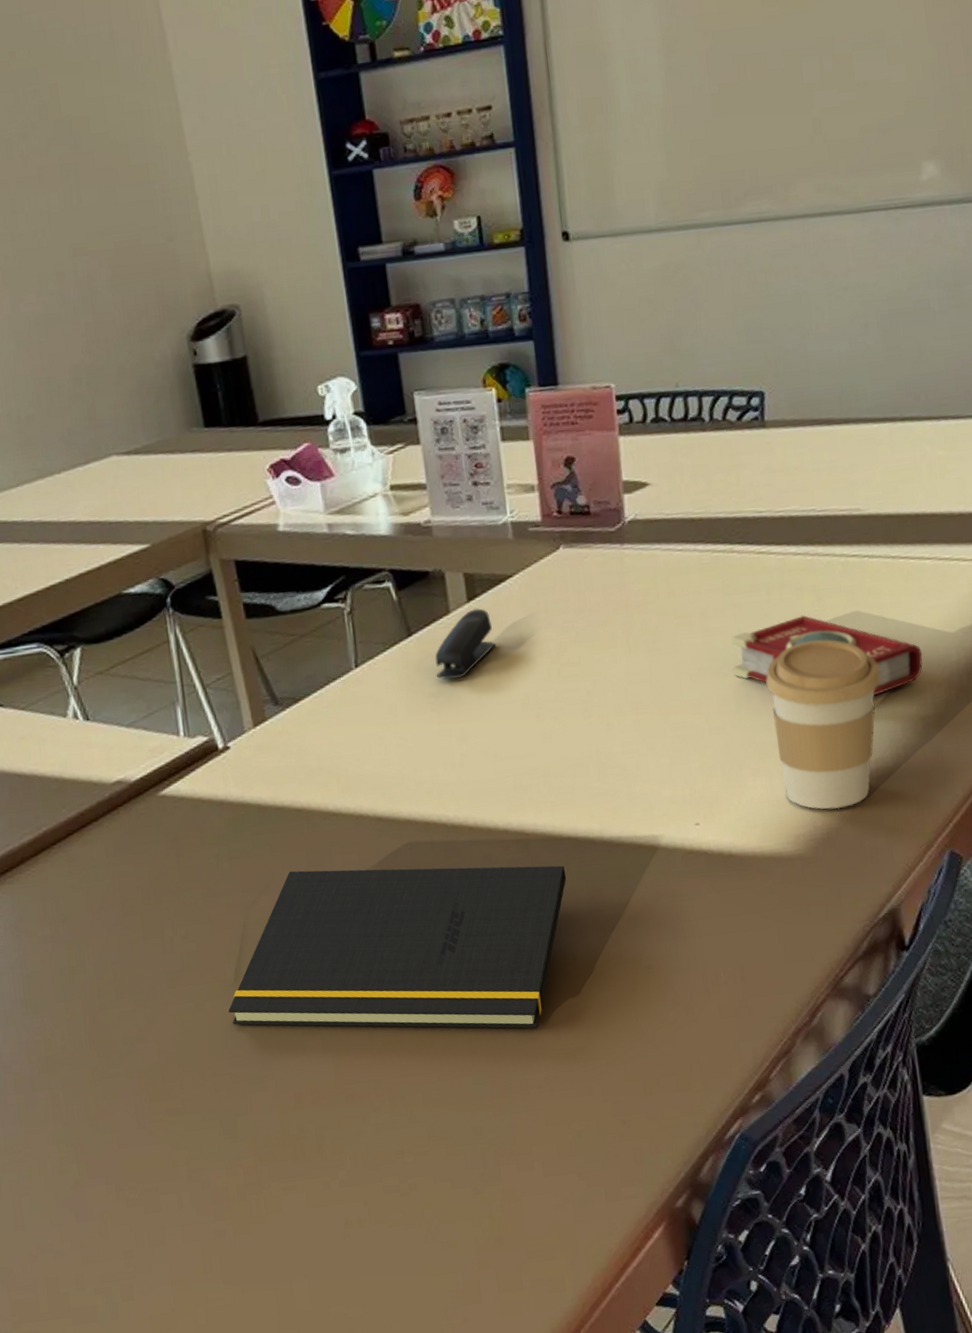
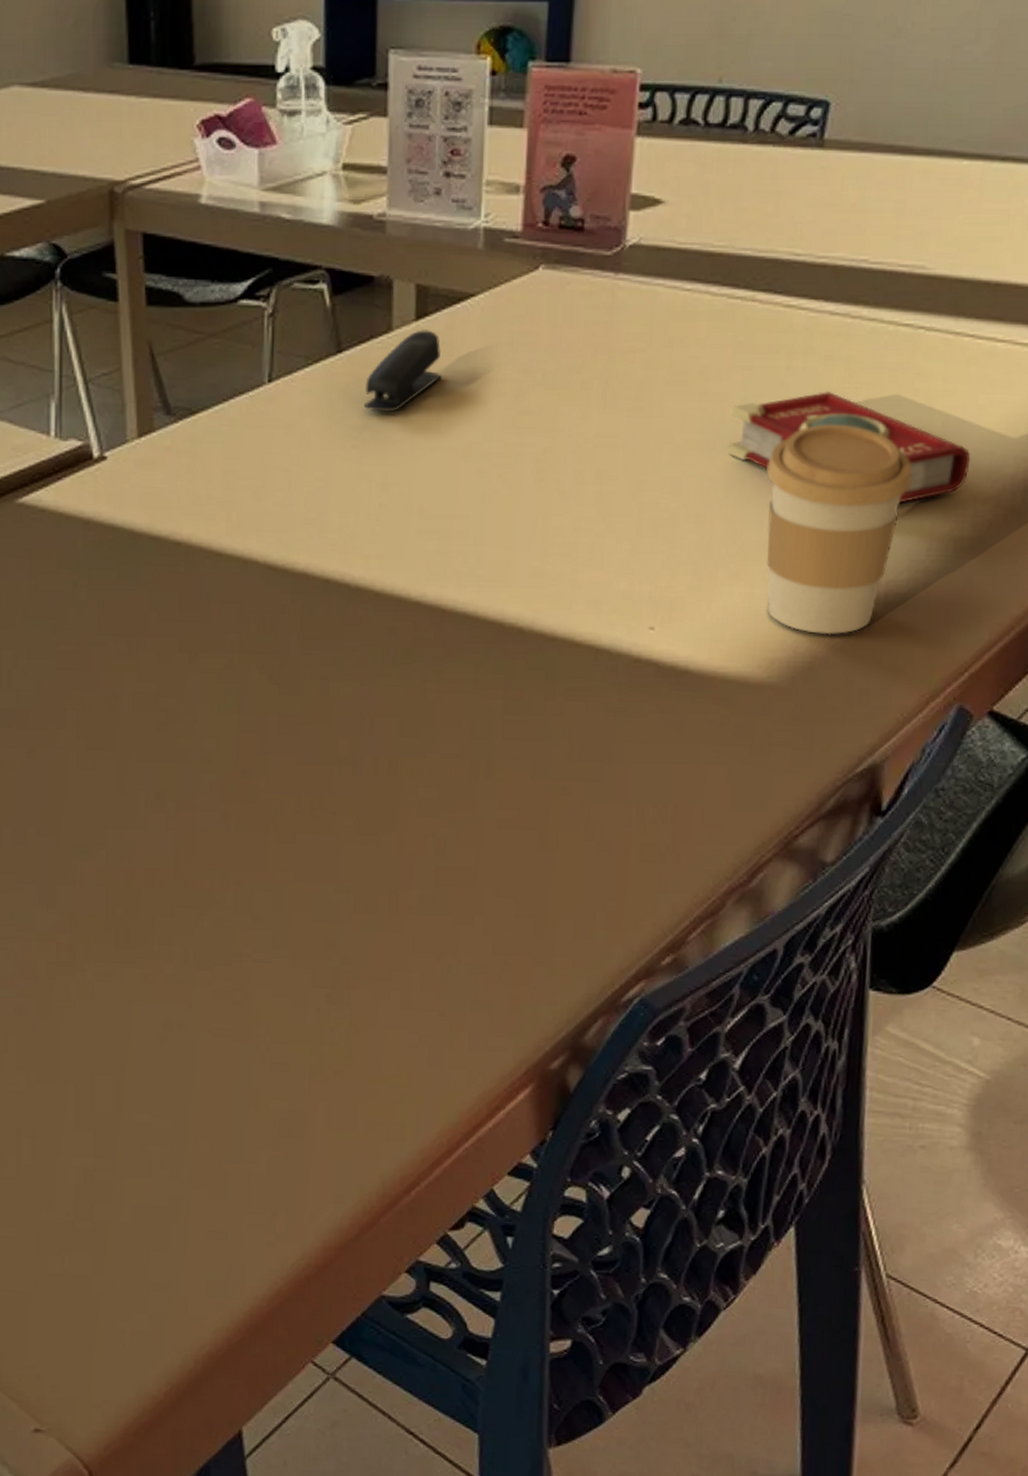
notepad: present [228,865,567,1029] -> none [64,613,483,839]

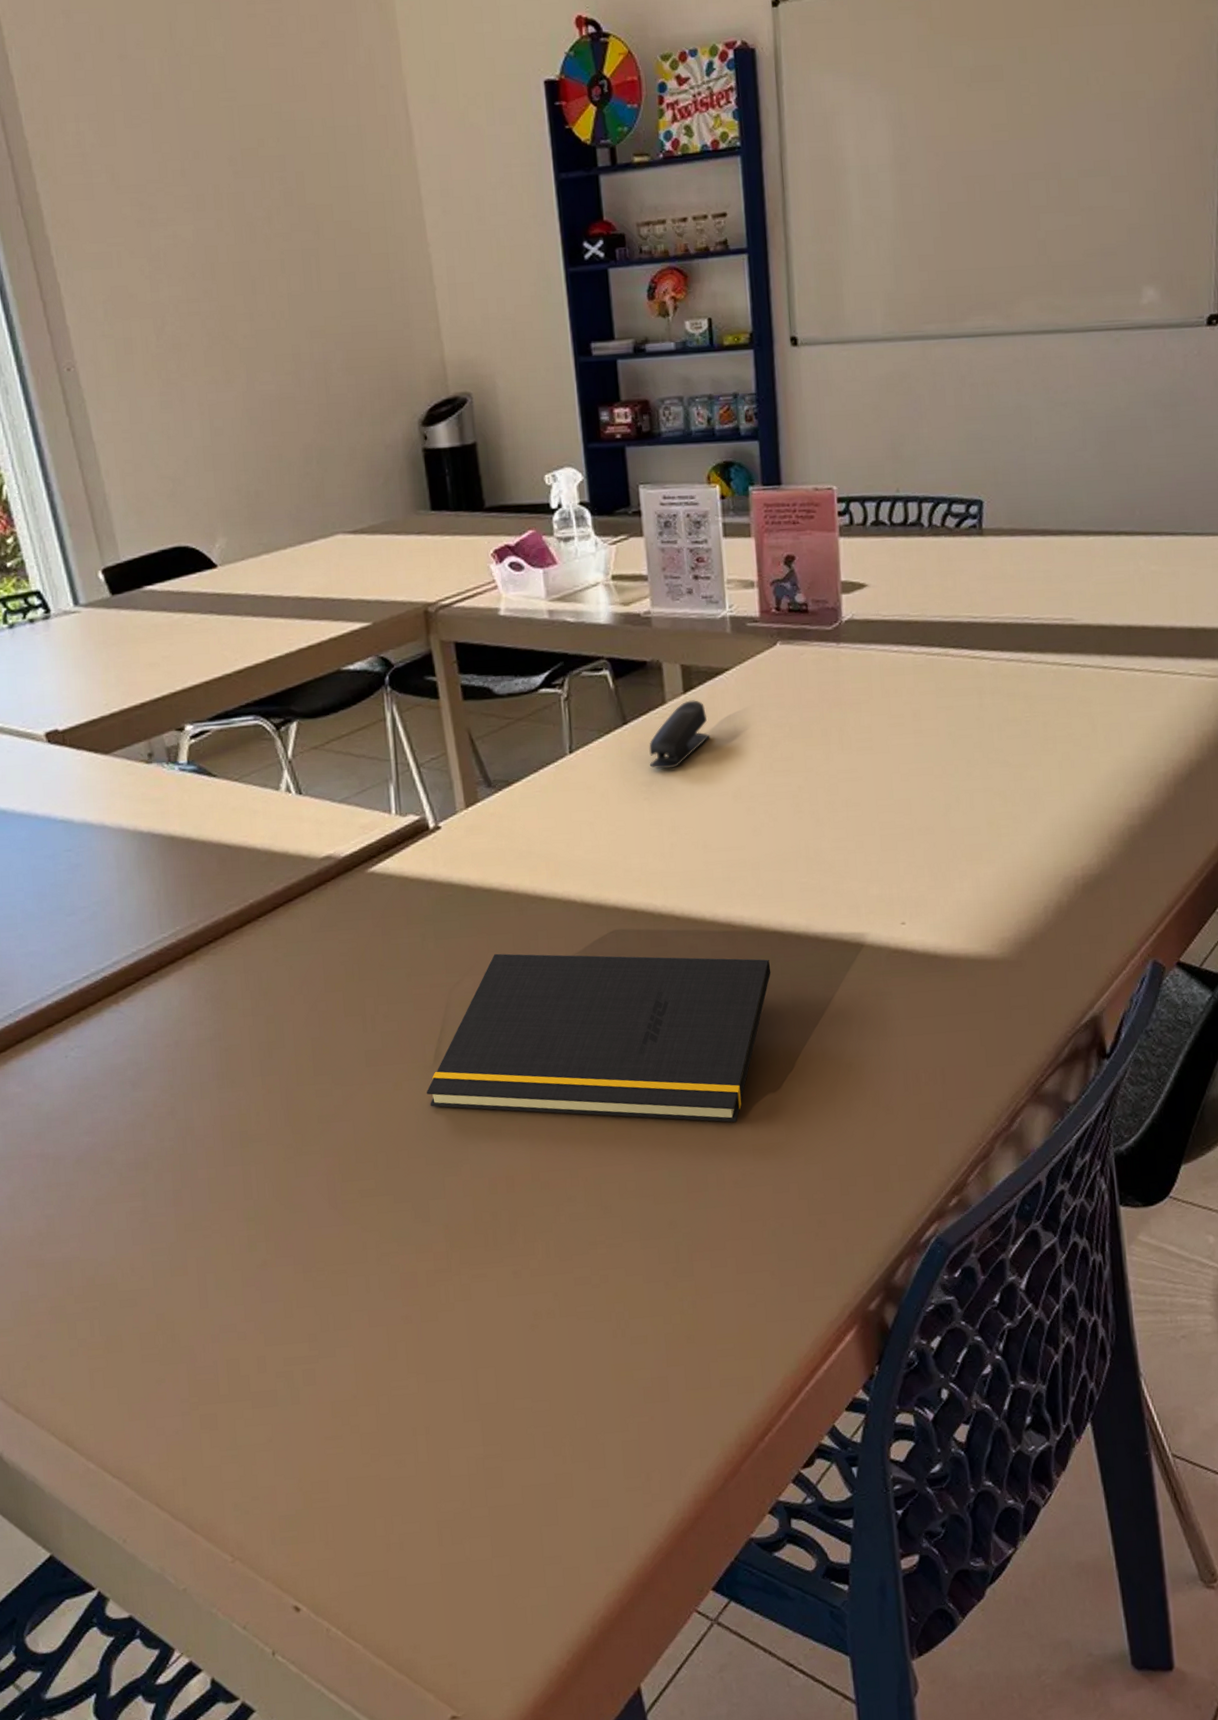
notepad: none [64,613,483,839] -> present [427,953,771,1123]
book: present [727,390,971,503] -> none [943,720,1131,803]
coffee cup: present [766,424,912,635] -> none [975,745,1089,915]

